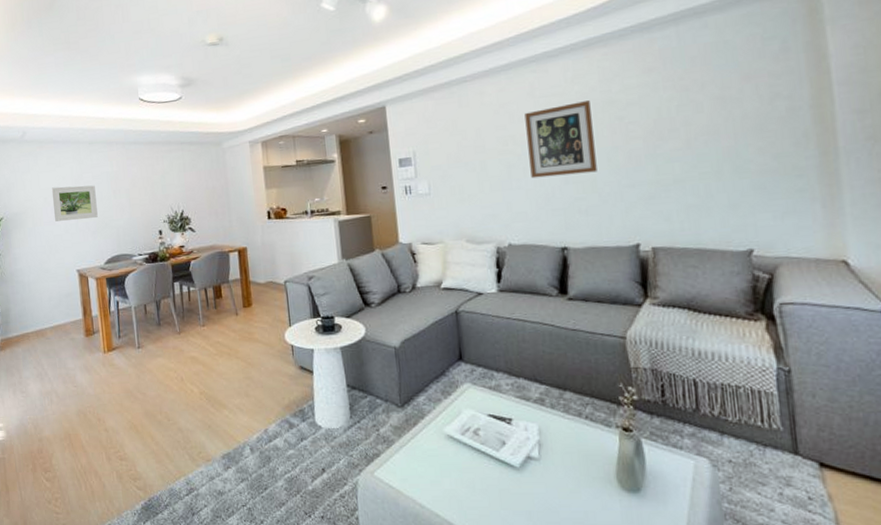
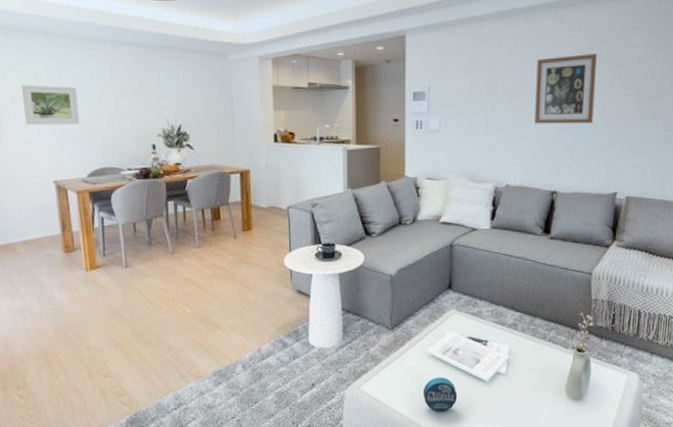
tin: none [444,461,485,504] -> present [422,377,458,412]

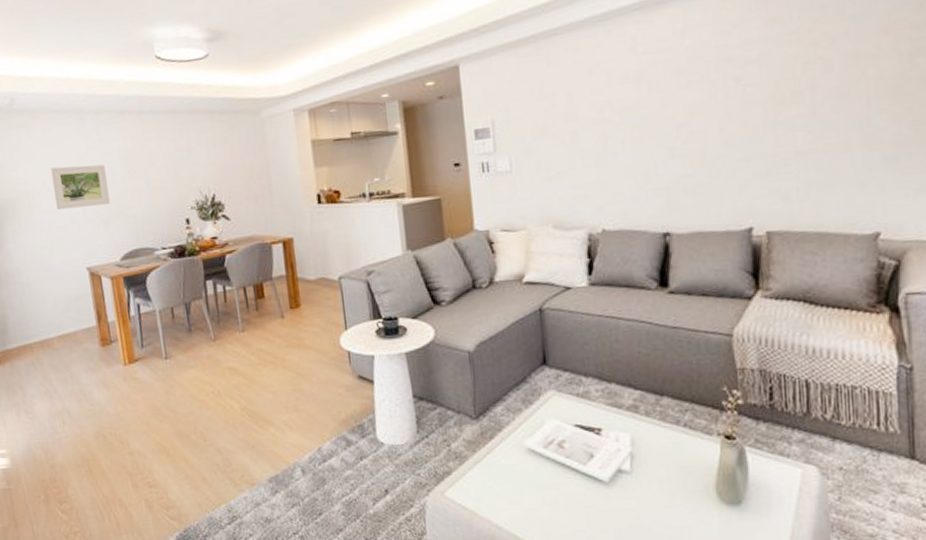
tin: present [422,377,458,412] -> none [523,477,570,523]
wall art: present [535,54,597,124] -> none [624,58,708,152]

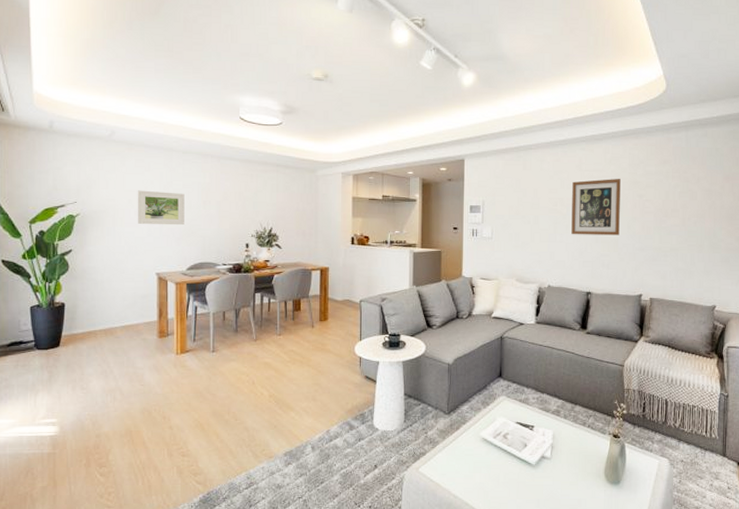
wall art: none [624,58,708,152] -> present [571,179,621,236]

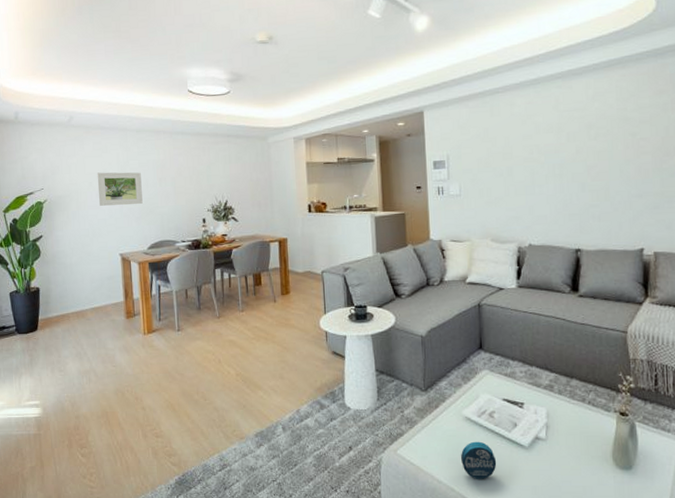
tin: none [475,460,507,494] -> present [460,441,497,479]
wall art: present [571,179,621,236] -> none [549,117,611,185]

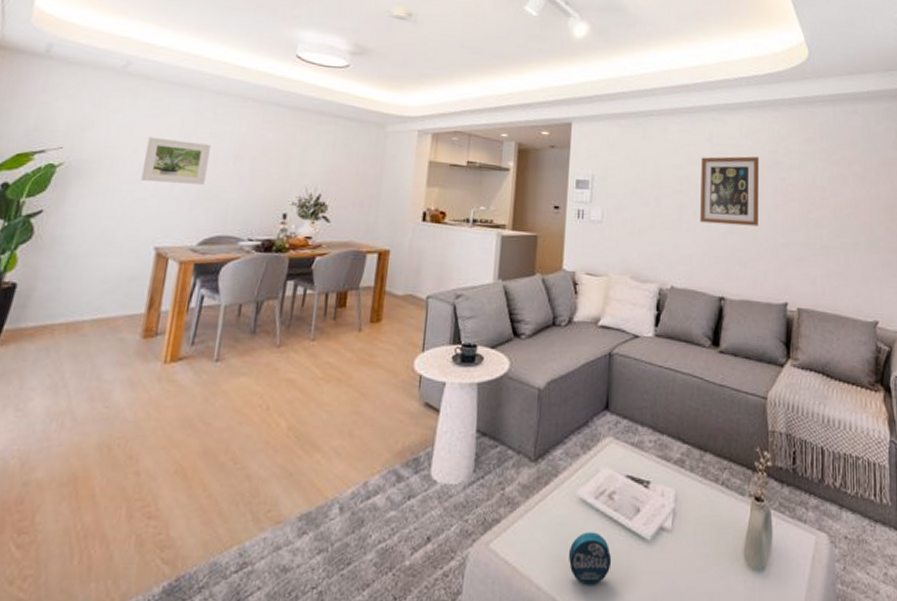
wall art: none [549,117,611,185] -> present [700,156,759,227]

